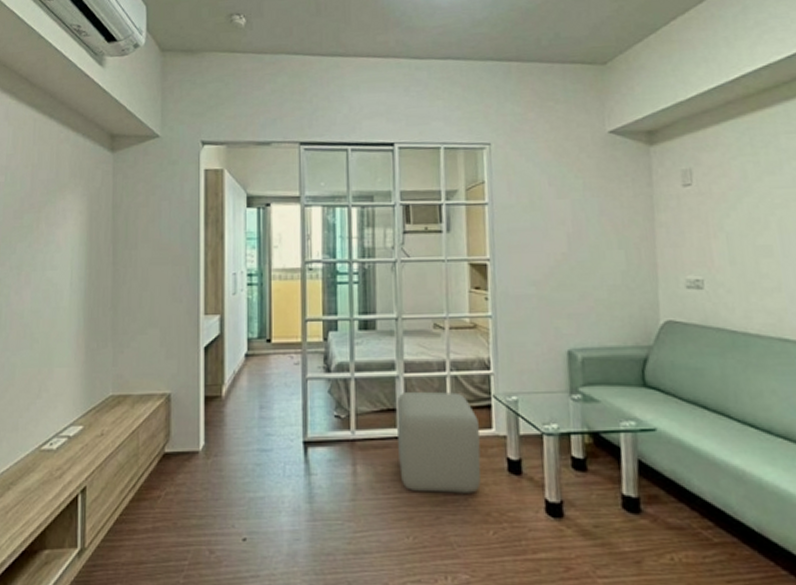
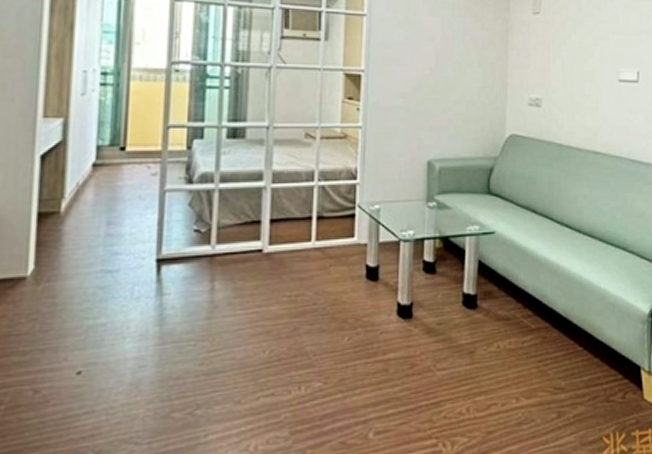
pouf: present [396,392,482,493] -> none [260,202,343,305]

